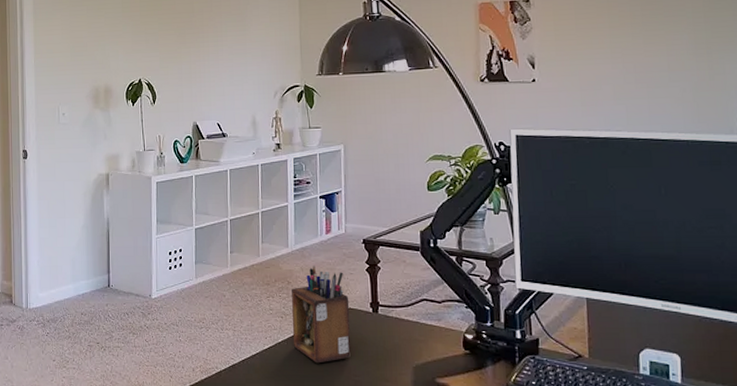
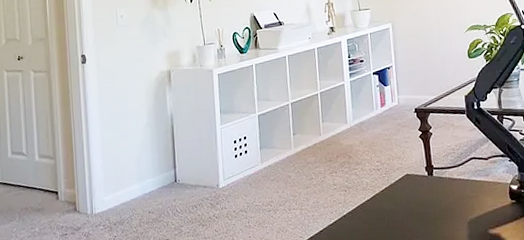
desk organizer: present [292,266,351,364] -> none [353,138,411,231]

